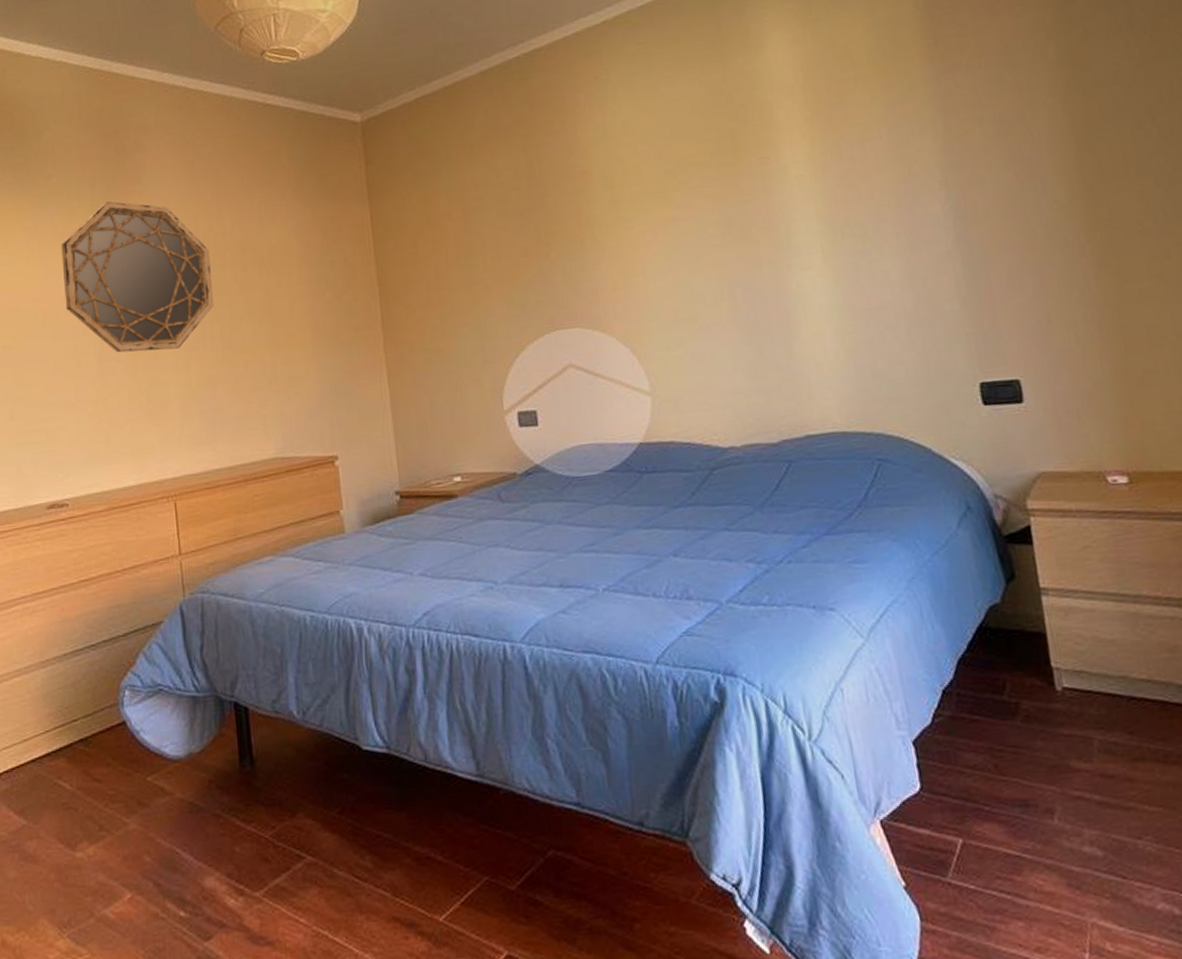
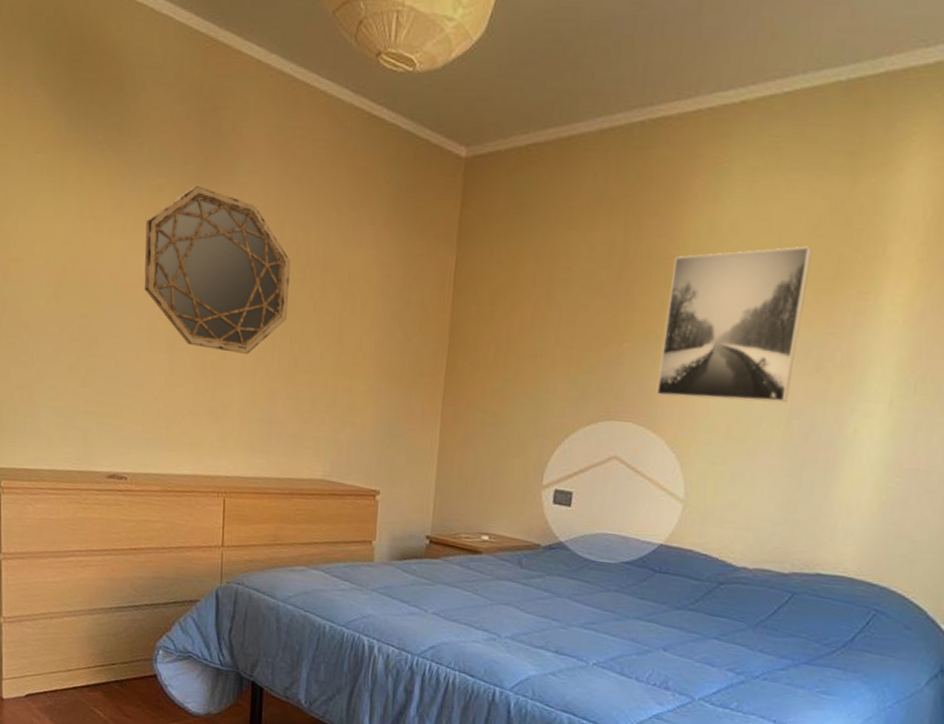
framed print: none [579,129,724,295] -> present [656,246,812,403]

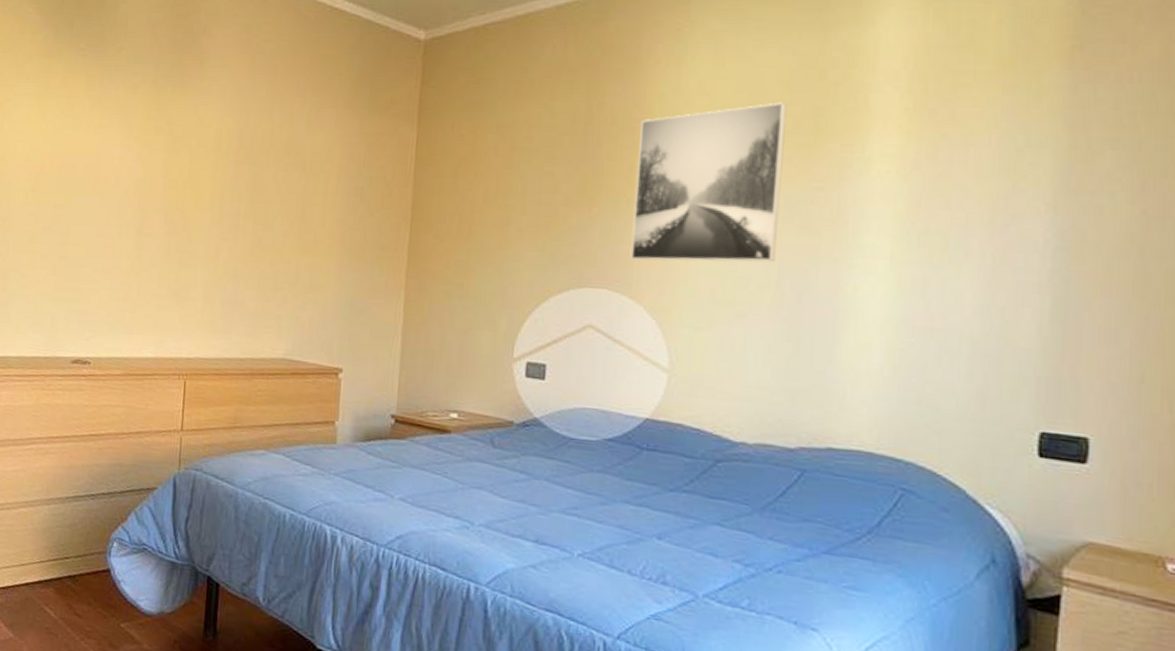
home mirror: present [144,186,291,354] -> none [116,82,256,236]

